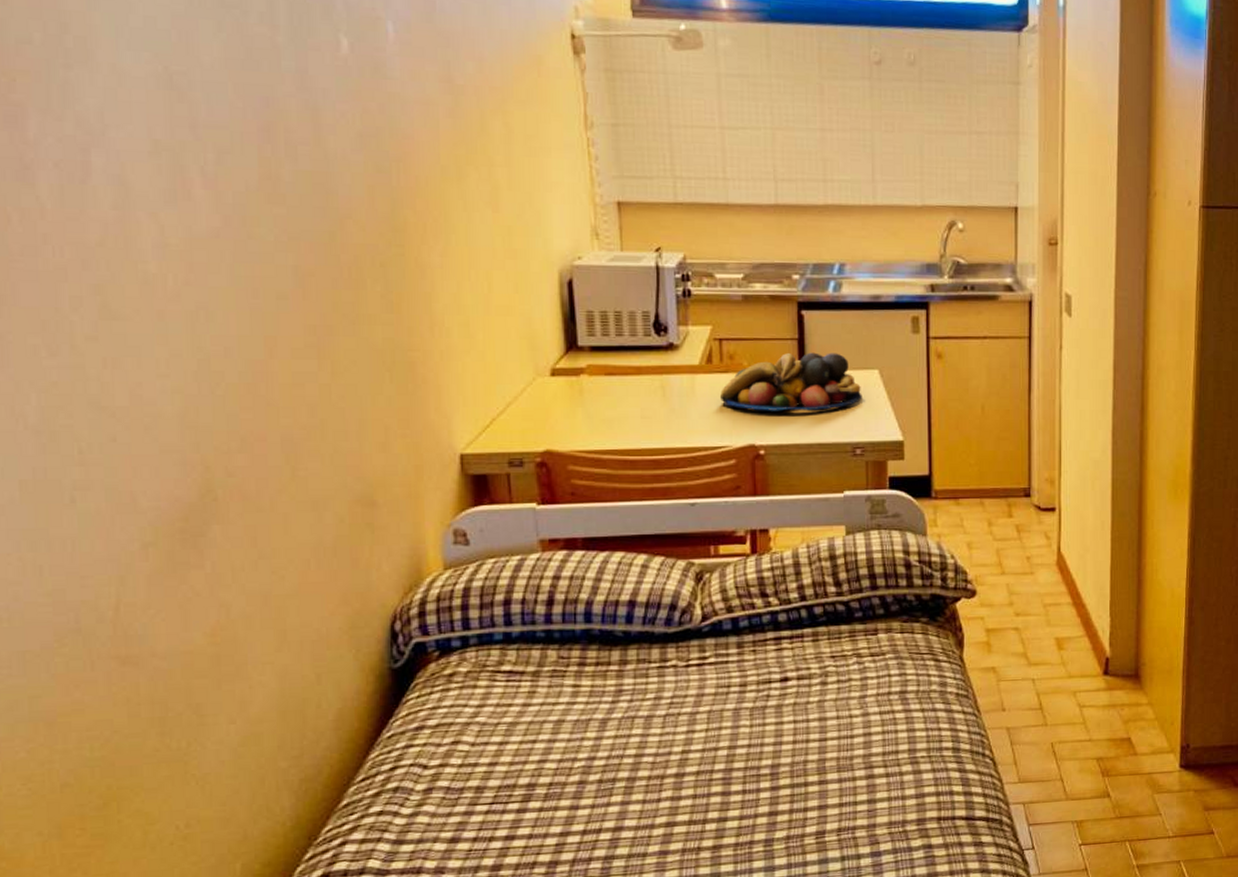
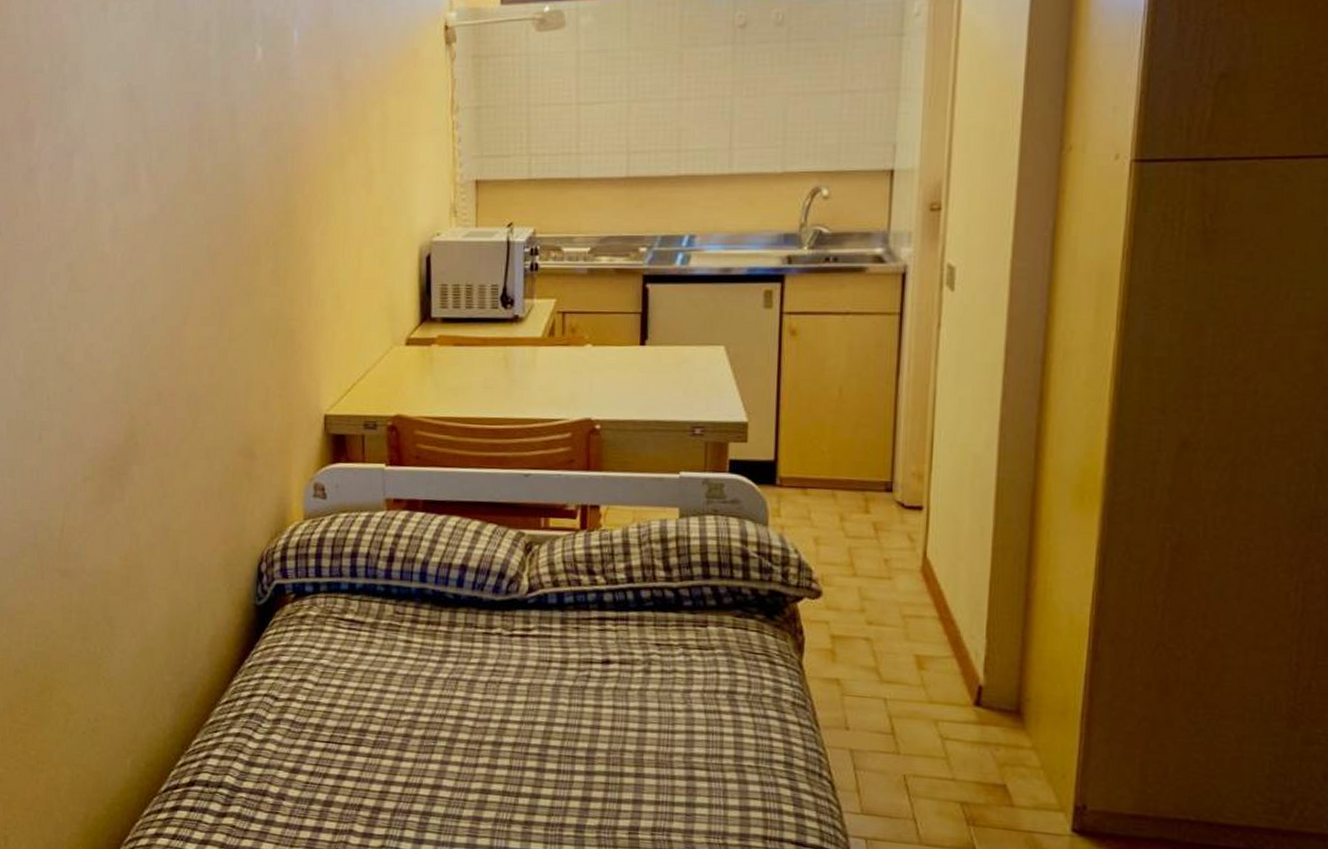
fruit bowl: present [720,352,862,411] -> none [560,327,706,386]

